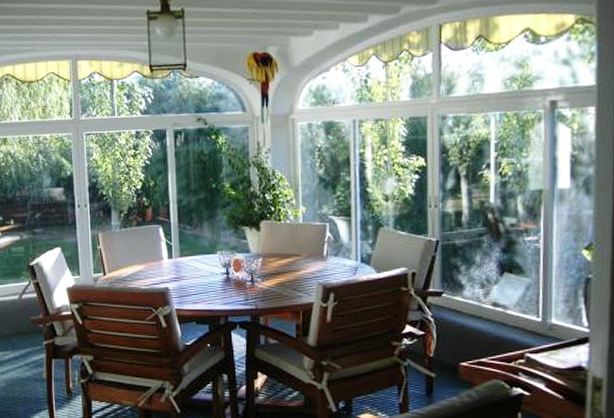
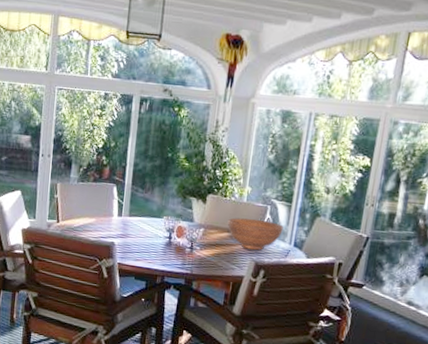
fruit bowl: none [286,240,347,273] -> present [227,217,284,250]

